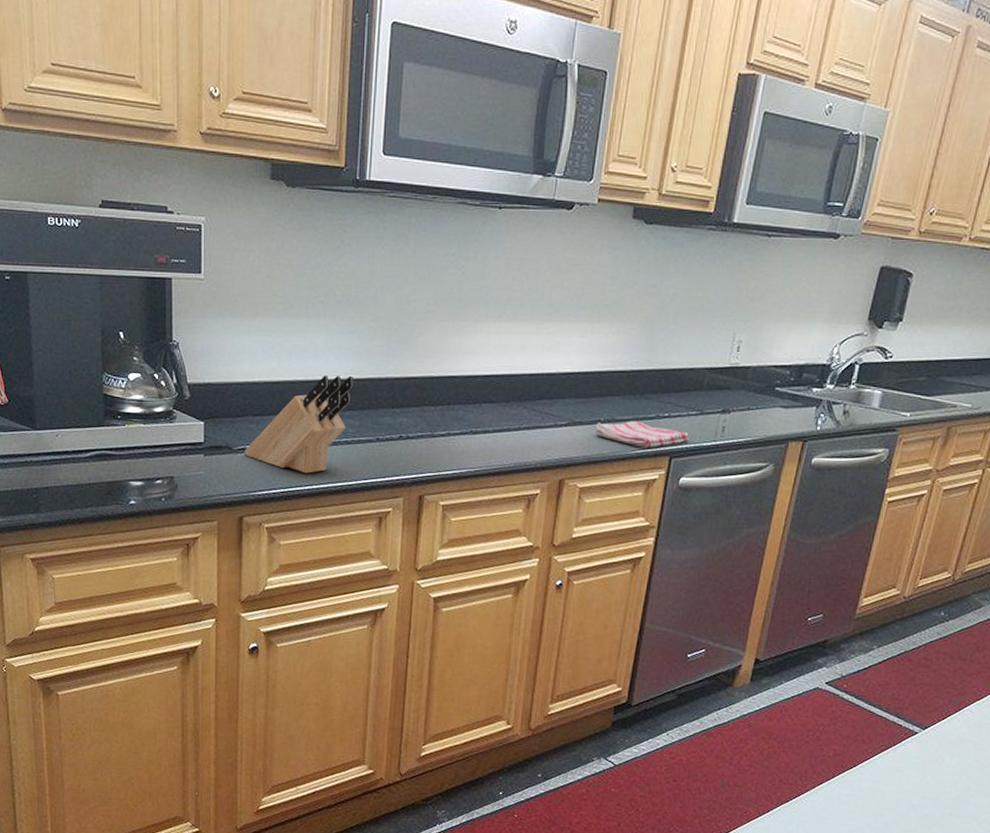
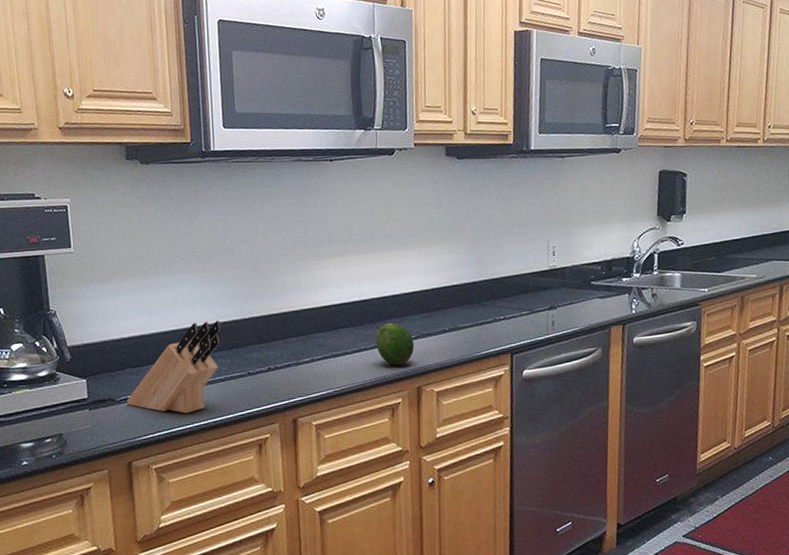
fruit: none [521,404,564,453] -> present [375,323,415,366]
dish towel: present [594,421,691,448] -> none [441,326,526,349]

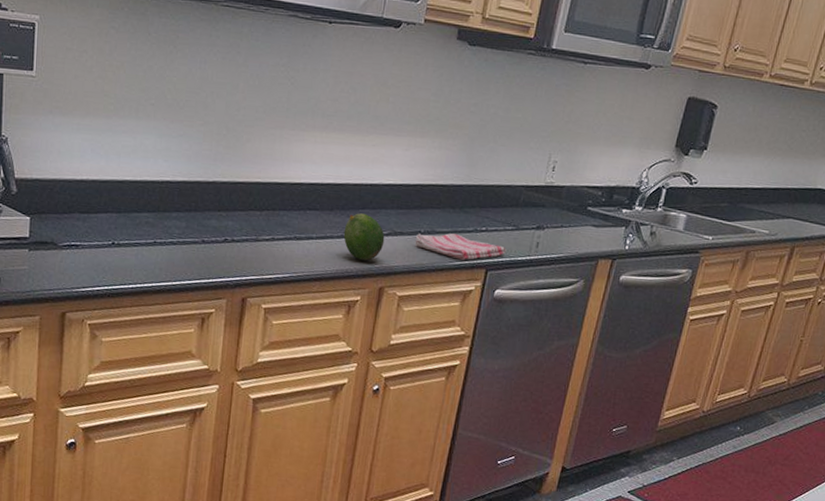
knife block: present [126,320,222,414] -> none [69,177,182,273]
dish towel: none [441,326,526,349] -> present [415,233,506,260]

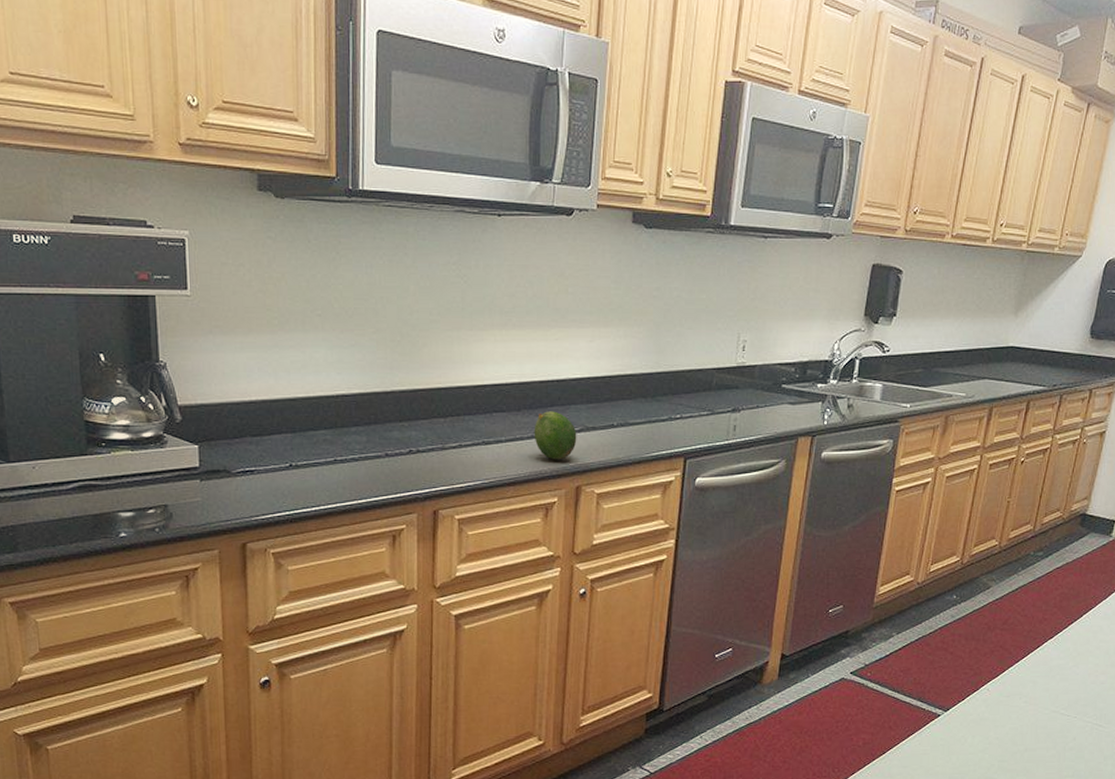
dish towel: present [415,233,506,260] -> none [608,424,703,450]

